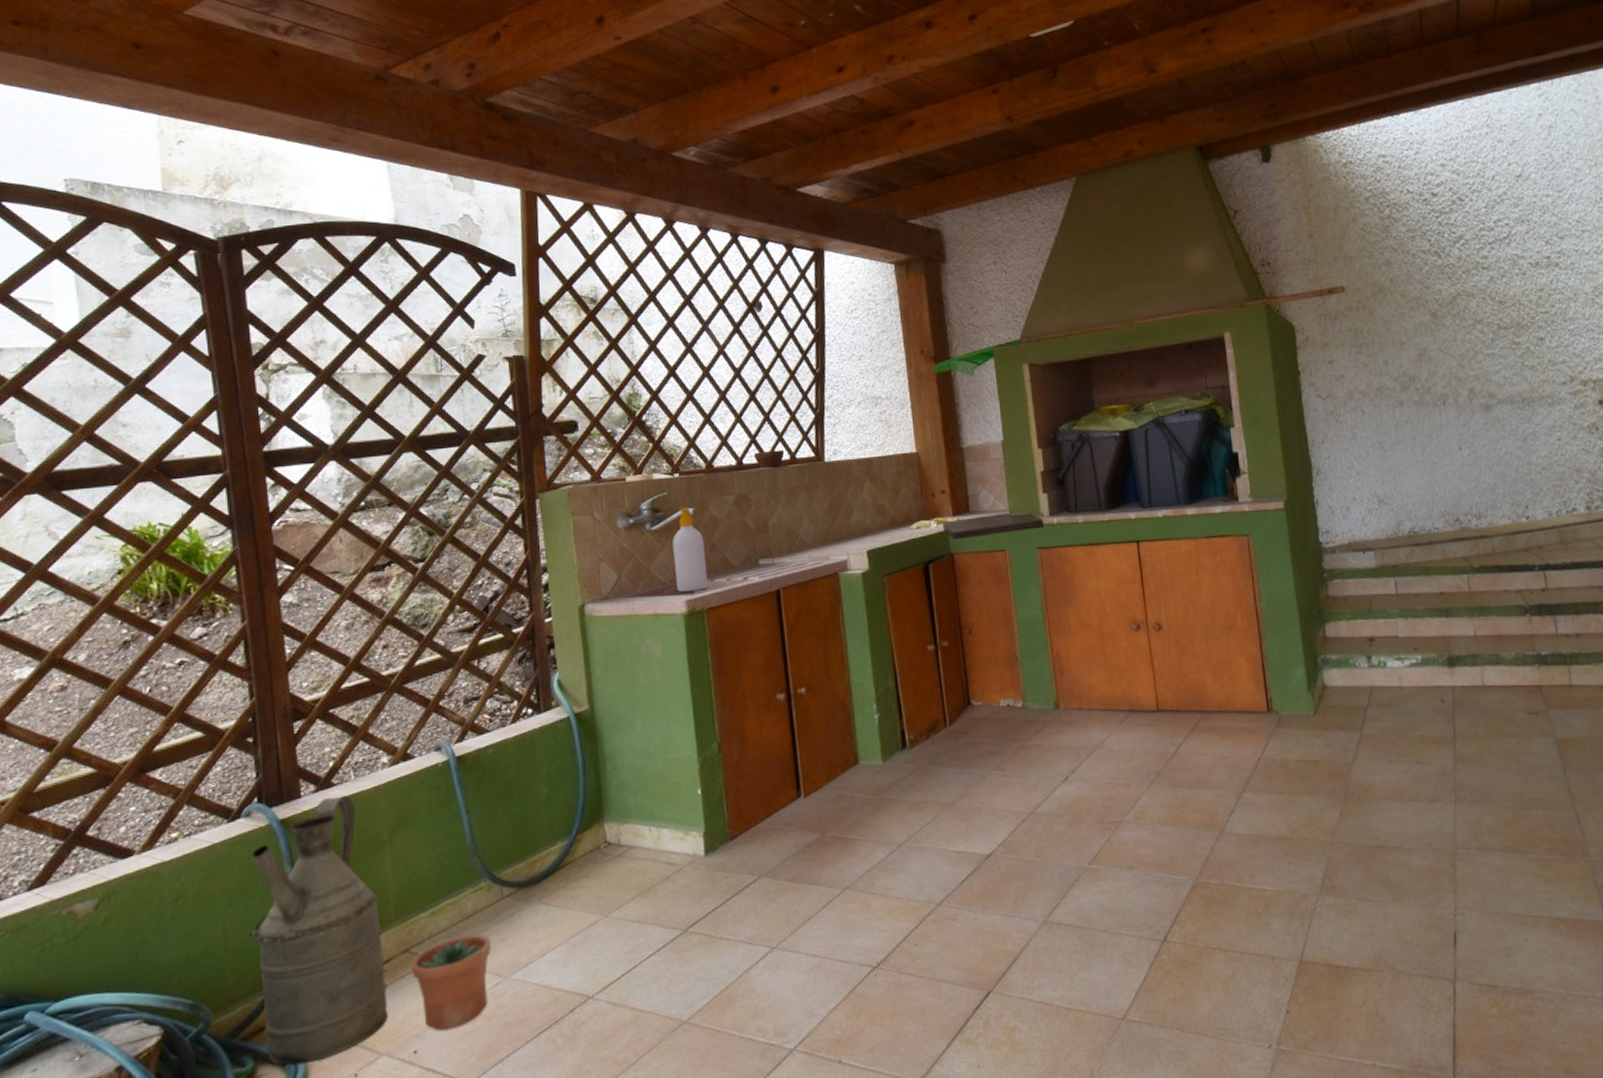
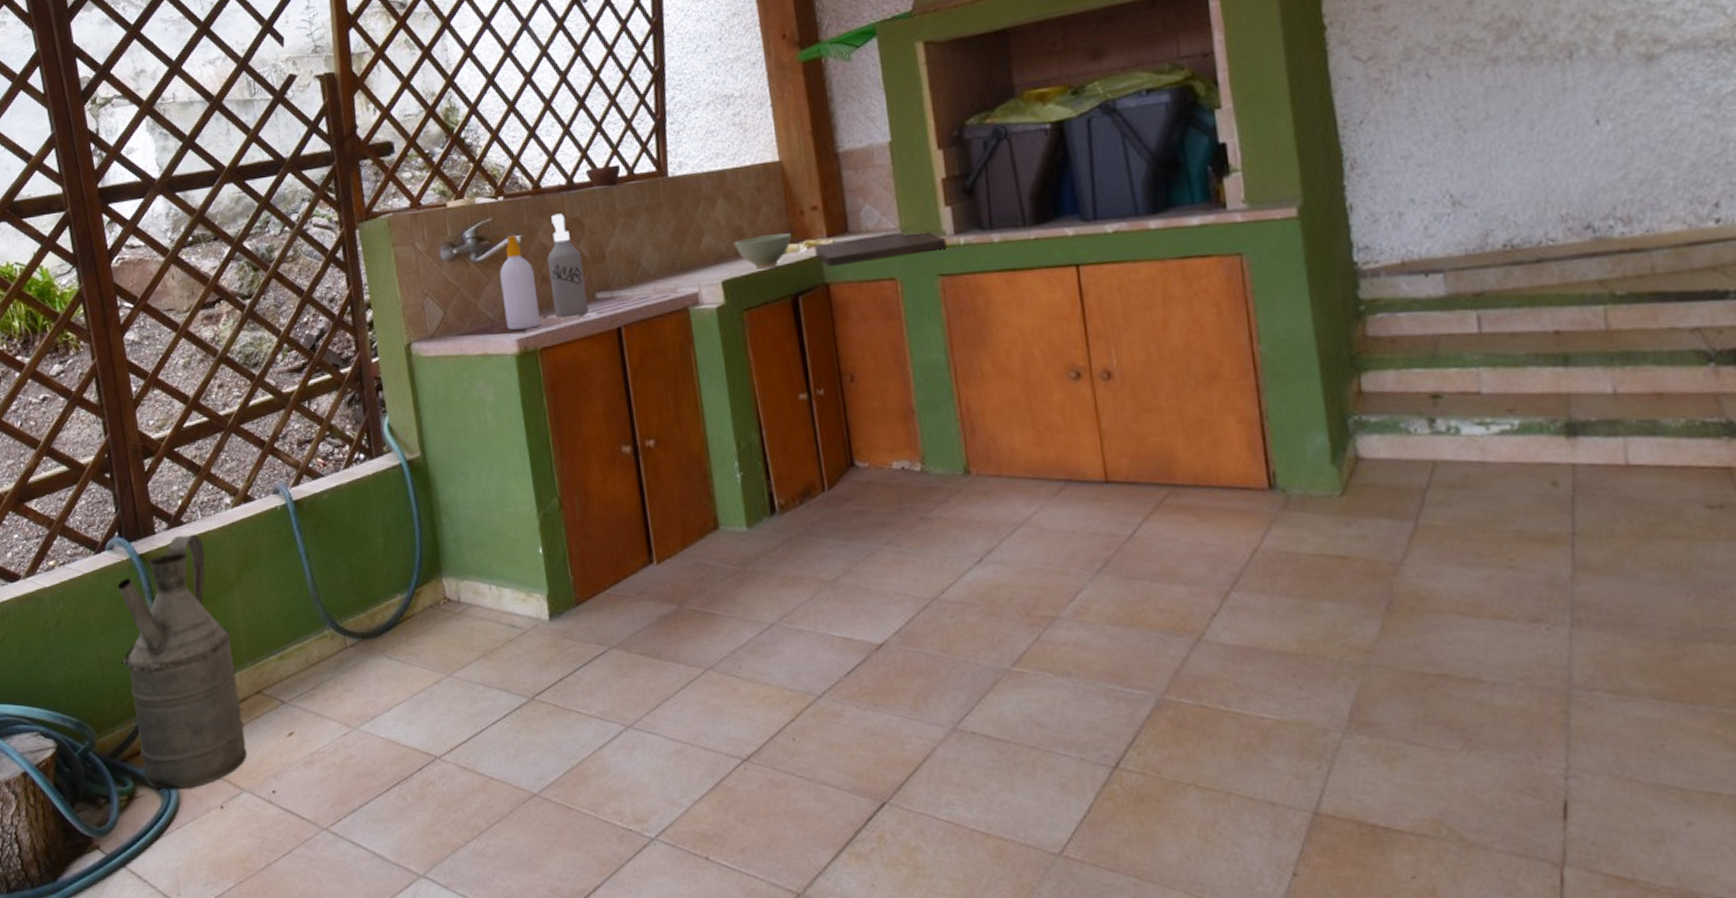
planter: present [411,934,491,1031] -> none [264,682,339,774]
spray bottle: none [717,490,752,582] -> present [547,213,589,319]
bowl: none [877,512,924,541] -> present [733,233,791,269]

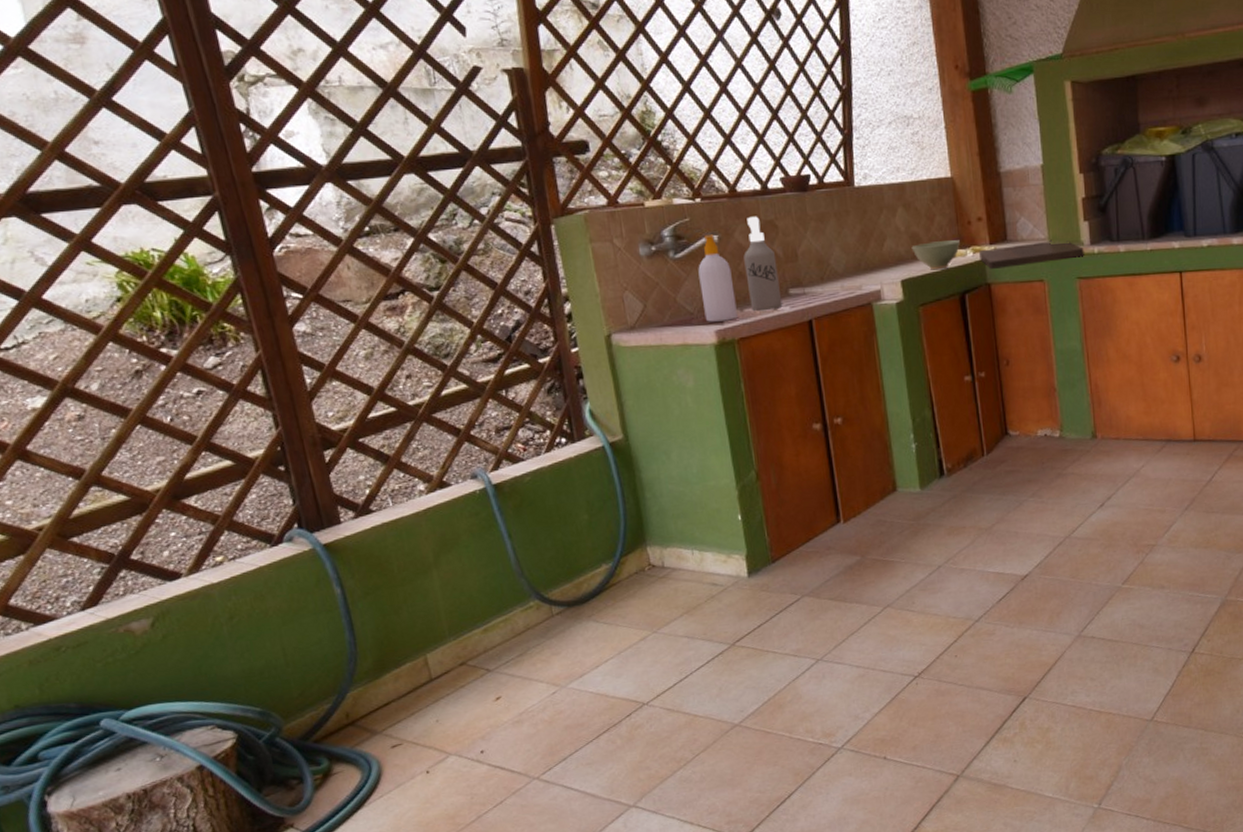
watering can: present [117,534,247,791] -> none [299,521,453,765]

